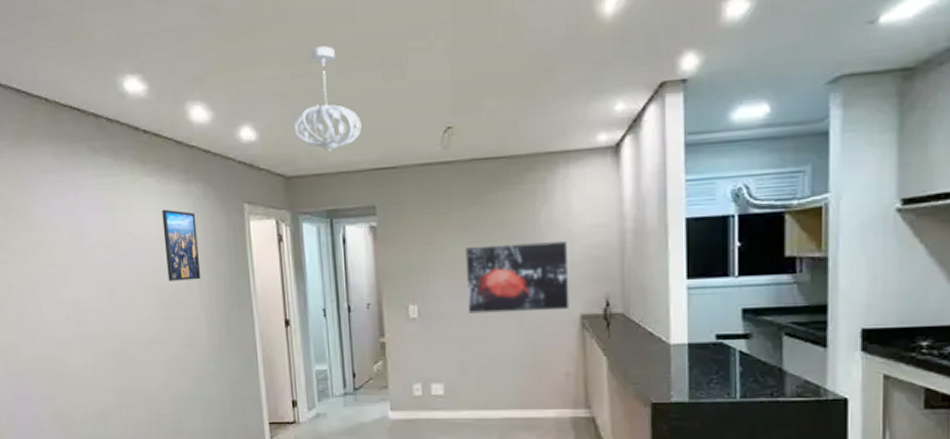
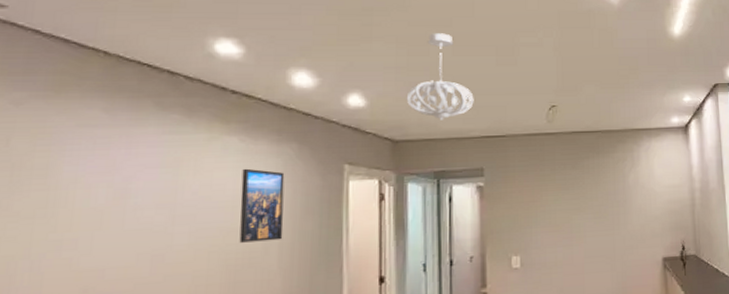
wall art: present [465,241,570,314] -> none [566,198,654,261]

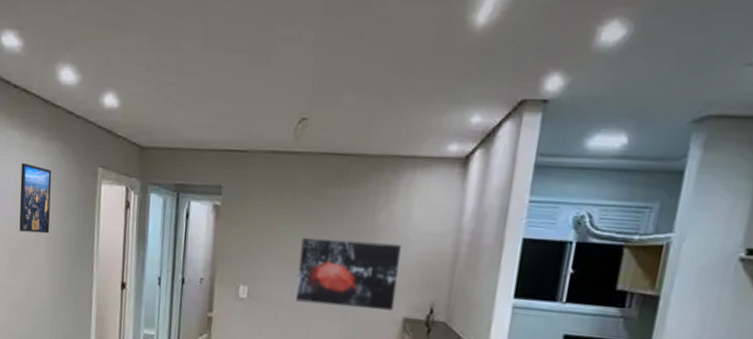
pendant light: present [406,33,474,120] -> none [155,24,220,128]
wall art: none [566,198,654,261] -> present [296,238,401,311]

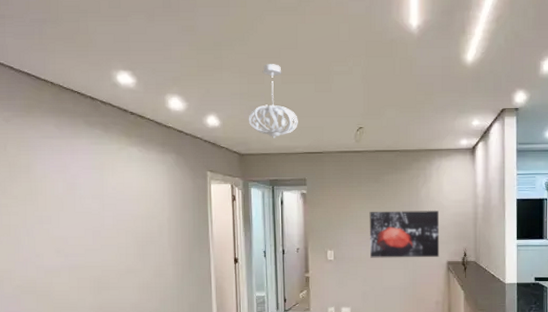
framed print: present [19,162,52,234] -> none [142,172,170,226]
pendant light: none [155,24,220,128] -> present [248,64,298,138]

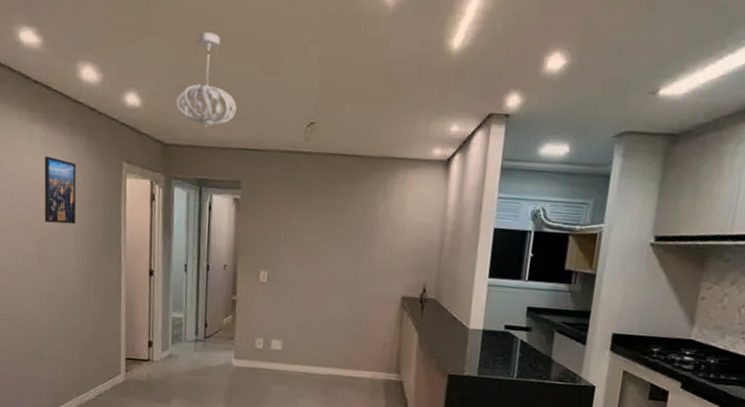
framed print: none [142,172,170,226] -> present [44,155,76,225]
wall art: present [369,211,440,258] -> none [310,228,398,290]

